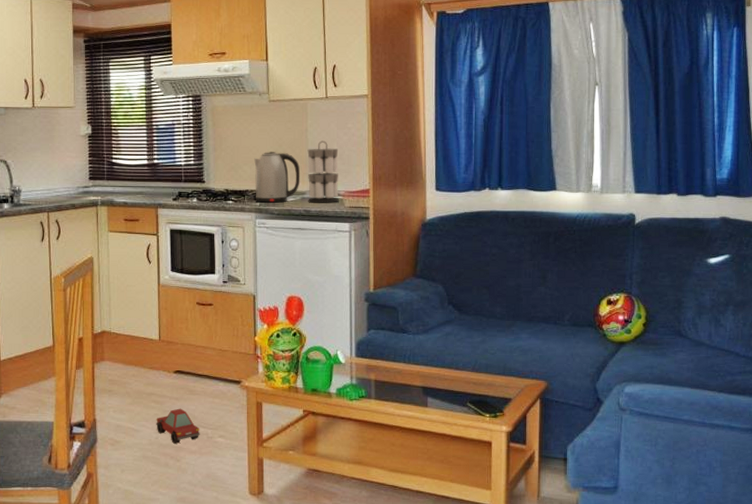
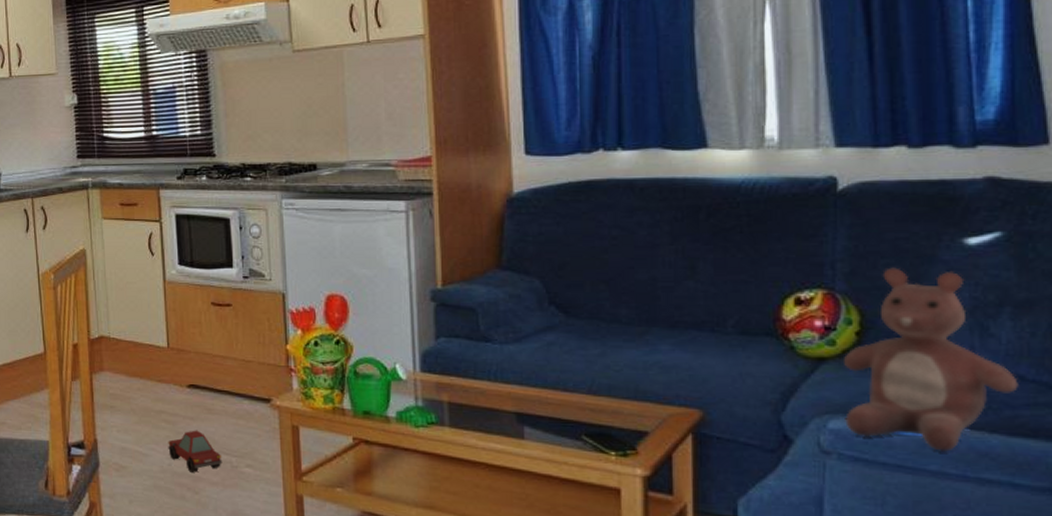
kettle: present [254,151,301,203] -> none [276,113,338,178]
spice rack: present [307,140,339,203] -> none [345,97,390,177]
stuffed animal: none [635,278,735,406] -> present [844,267,1018,452]

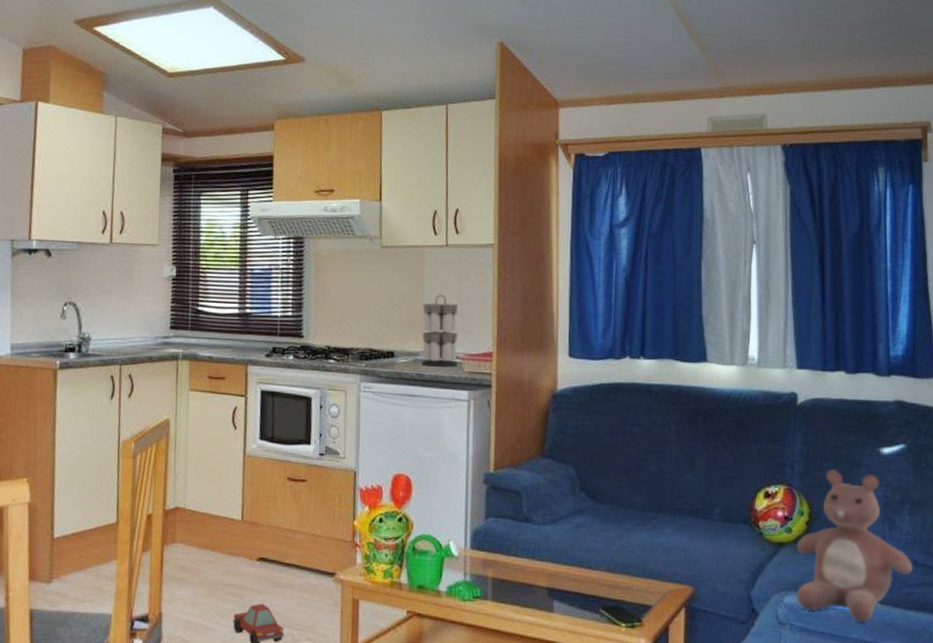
spice rack: none [345,97,390,177] -> present [421,294,459,367]

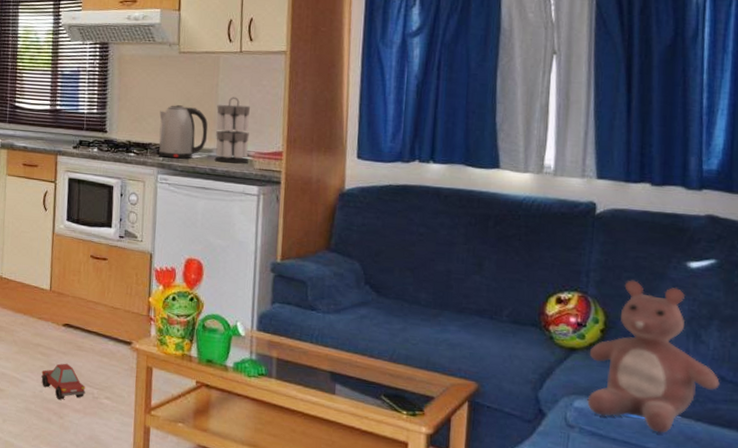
kettle: none [360,304,414,364] -> present [158,104,208,159]

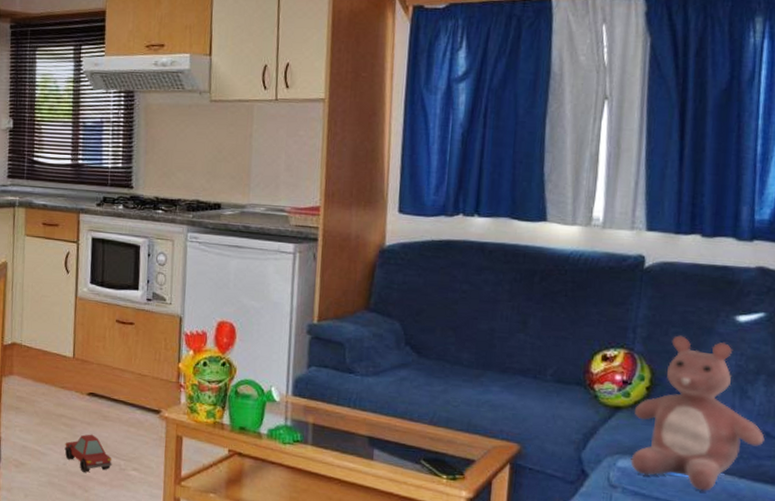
kettle: present [158,104,208,159] -> none [188,157,241,216]
spice rack: present [214,97,251,164] -> none [248,148,287,220]

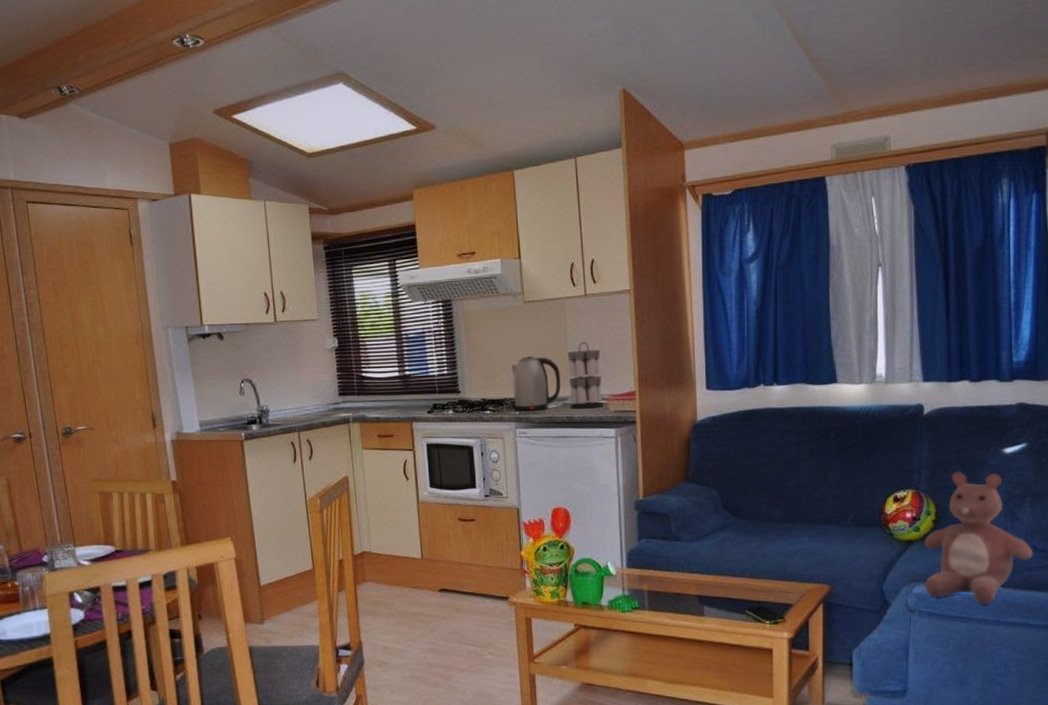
toy car: present [64,434,113,472] -> none [423,627,469,663]
kettle: none [188,157,241,216] -> present [511,355,561,411]
spice rack: none [248,148,287,220] -> present [567,342,603,409]

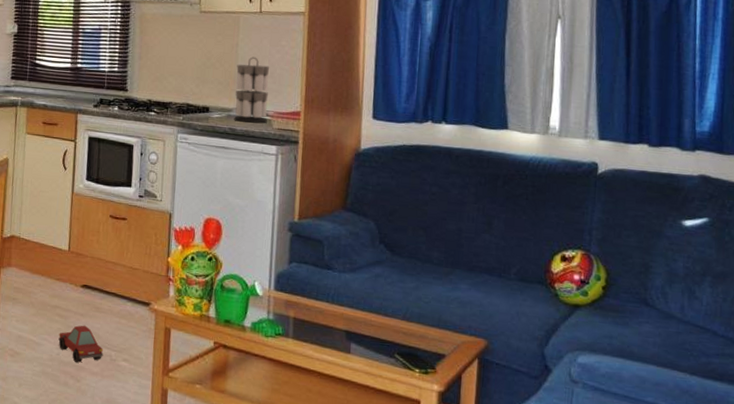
toy car: none [423,627,469,663] -> present [58,325,104,363]
kettle: present [511,355,561,411] -> none [178,63,228,119]
stuffed animal: present [924,471,1033,605] -> none [590,238,712,387]

